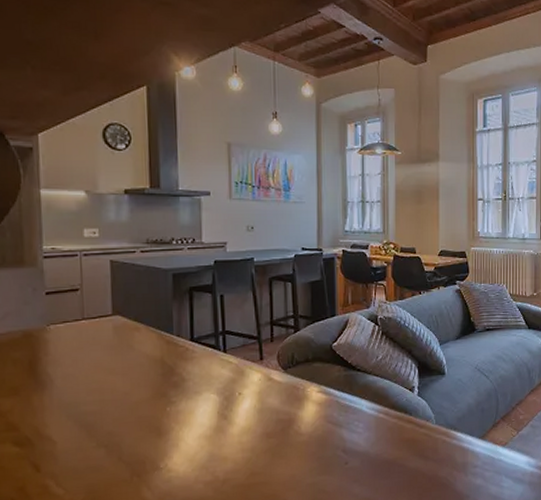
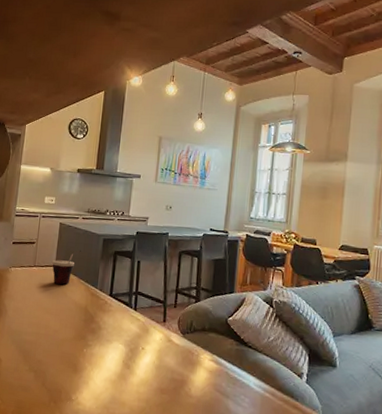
cup: none [108,292,145,336] -> present [52,250,81,285]

